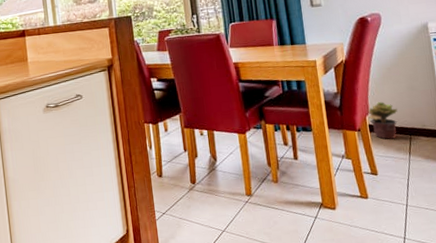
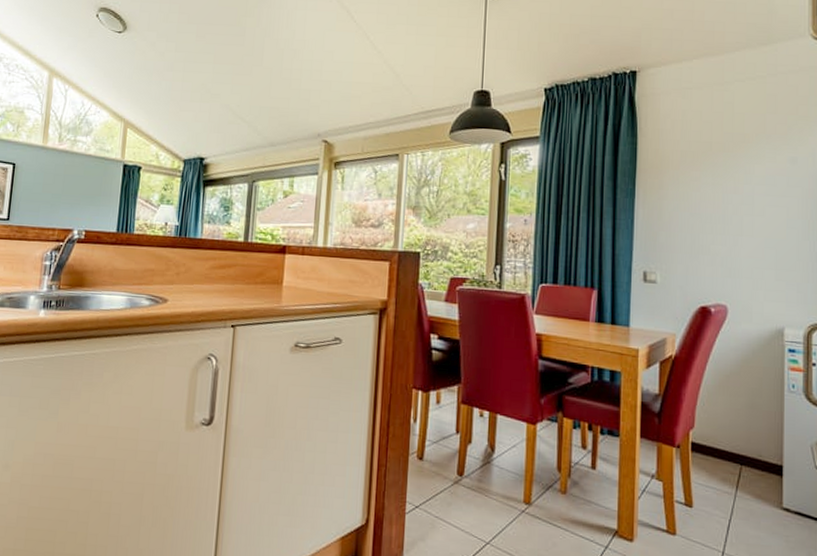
potted plant: present [367,101,398,139] -> none [691,414,730,465]

